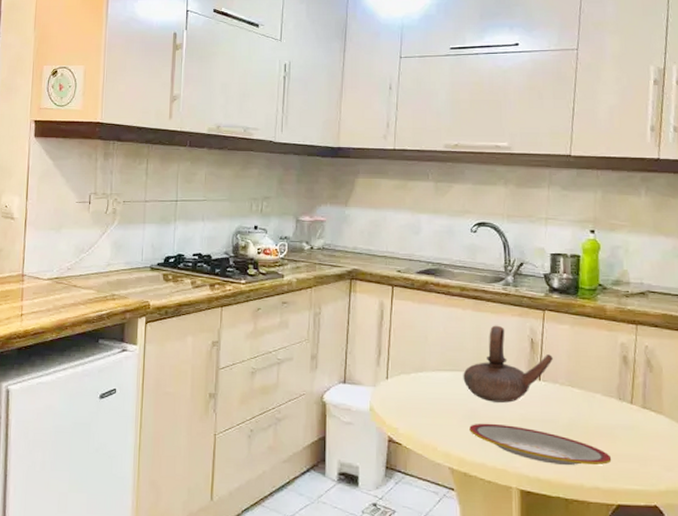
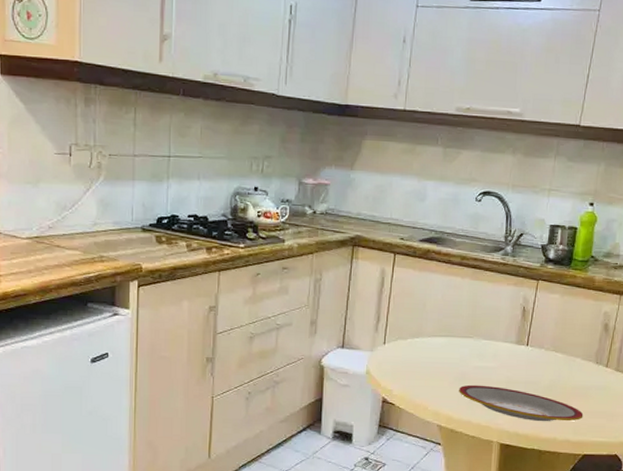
teapot: present [463,325,553,403] -> none [457,293,542,366]

